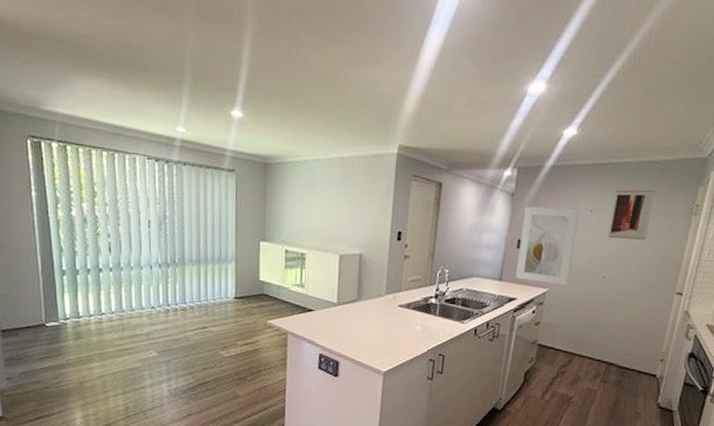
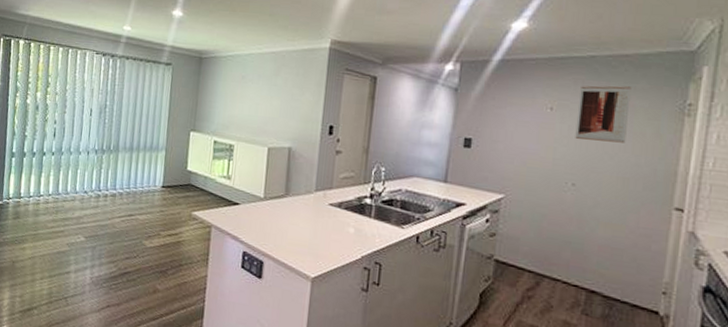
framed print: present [515,206,580,286] -> none [462,102,538,192]

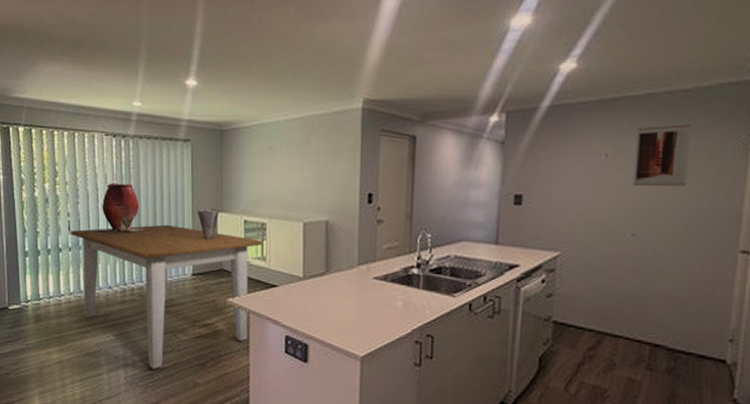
table: none [54,137,229,273] -> present [70,224,262,369]
ceramic pot: none [76,96,125,144] -> present [93,183,147,233]
vessel: none [171,127,192,156] -> present [197,208,219,240]

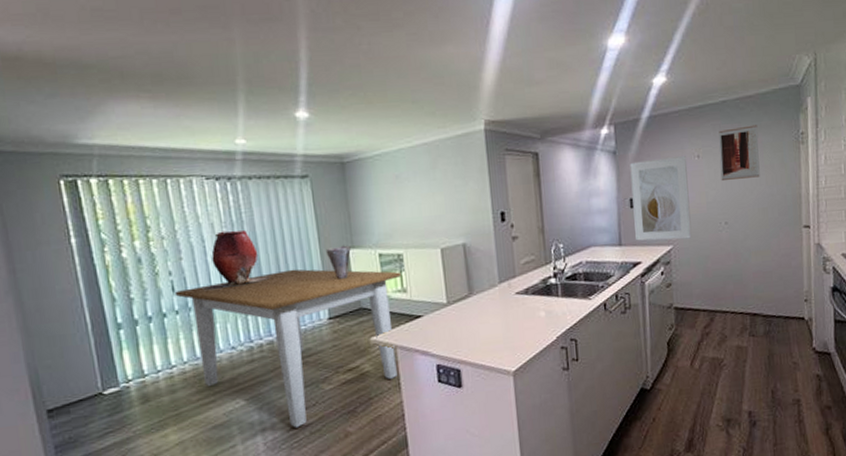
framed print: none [514,152,592,247] -> present [630,155,692,241]

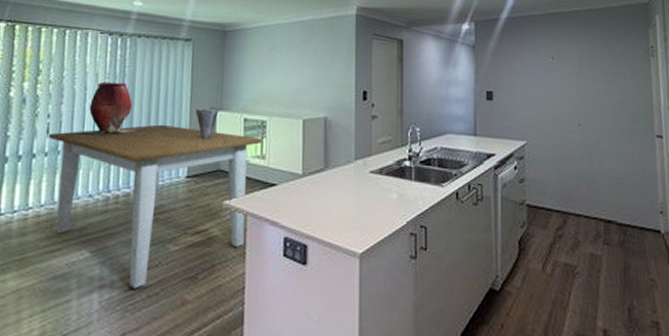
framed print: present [630,155,692,241] -> none [488,55,546,136]
wall art: present [719,125,760,182] -> none [572,35,612,84]

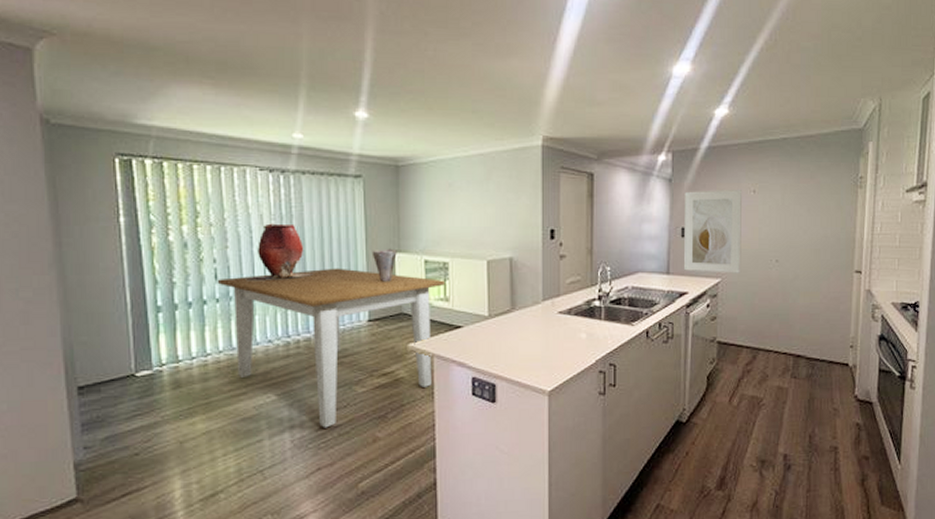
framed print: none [488,55,546,136] -> present [683,189,743,274]

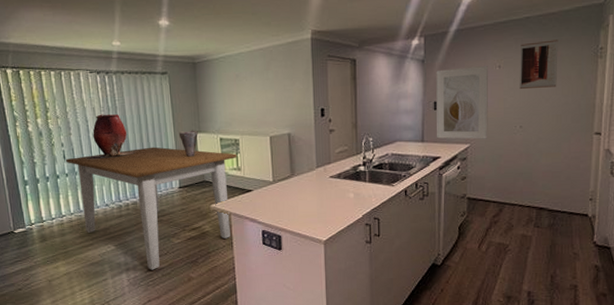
wall art: none [775,165,817,219] -> present [519,39,558,90]

